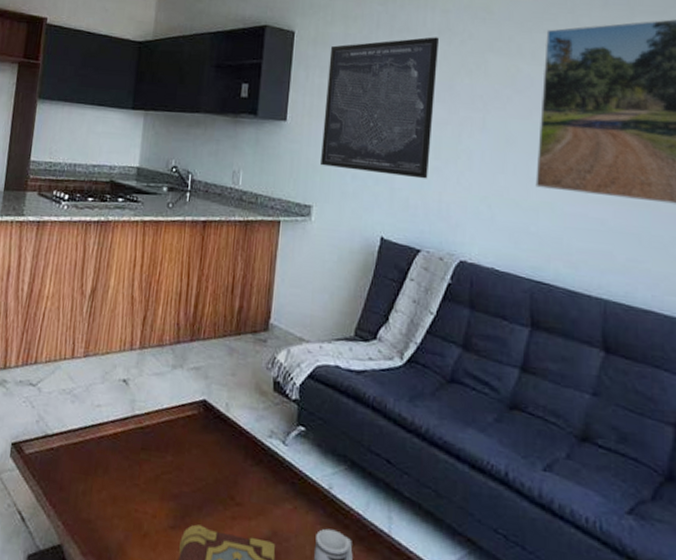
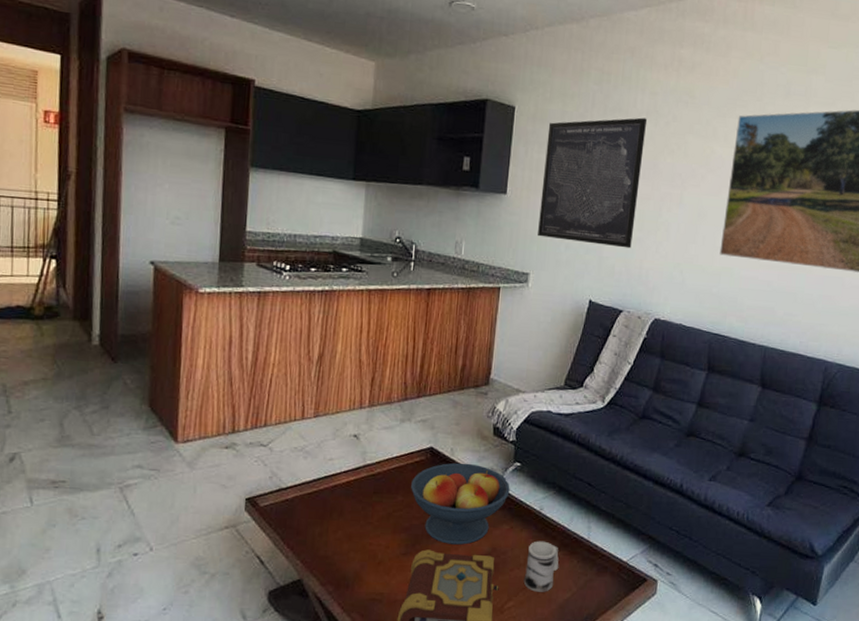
fruit bowl: none [181,420,293,524] -> present [411,462,510,545]

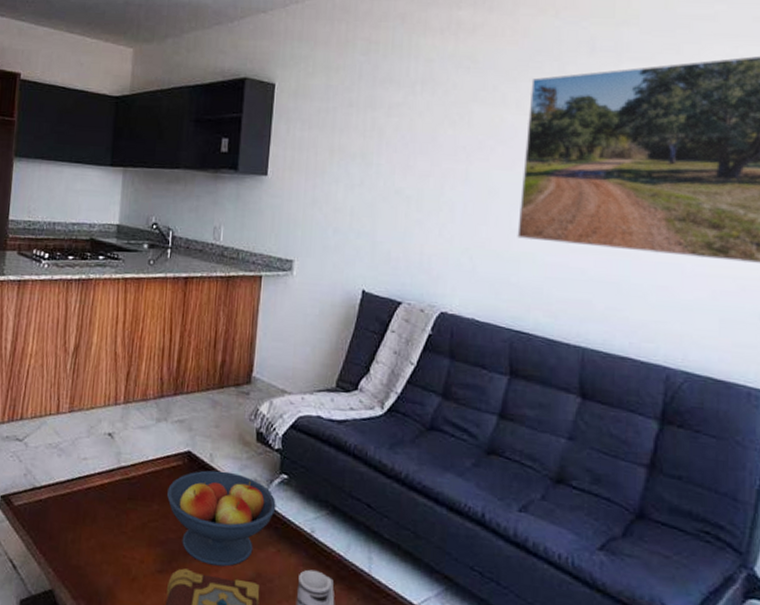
wall art: present [538,117,648,249] -> none [302,87,423,232]

